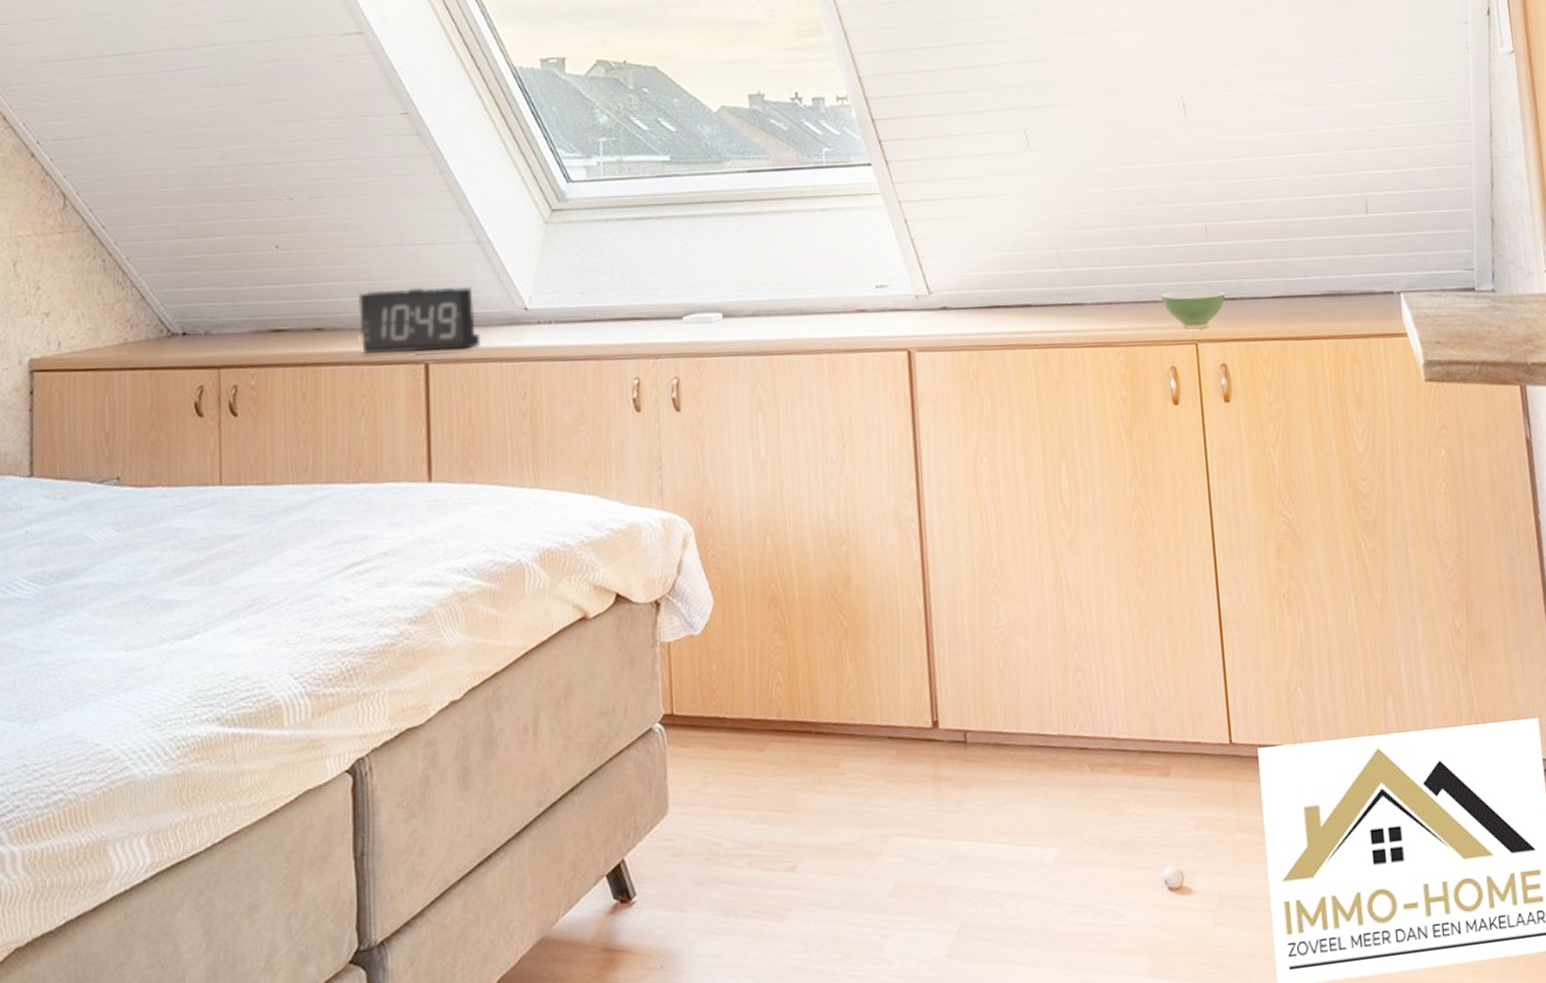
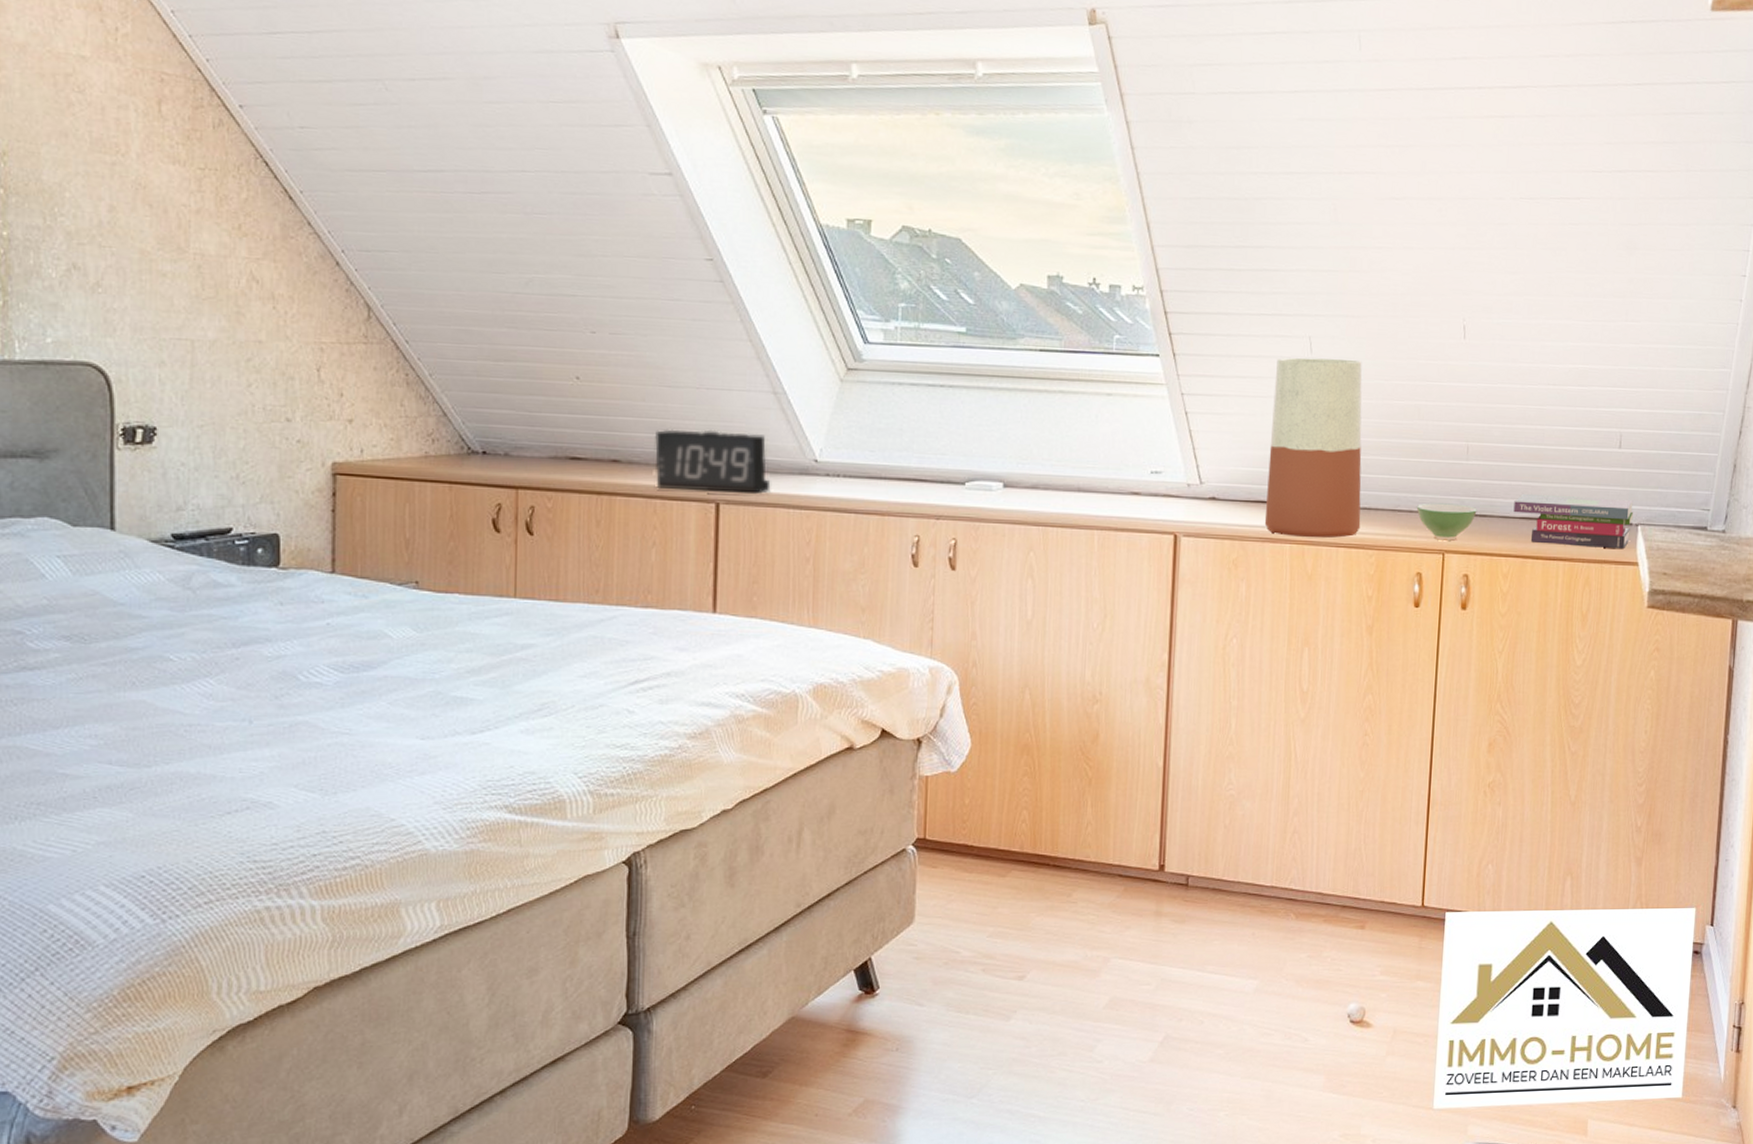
vase: none [994,148,1104,341] -> present [1264,357,1363,539]
books: none [1263,267,1394,323] -> present [1513,493,1634,550]

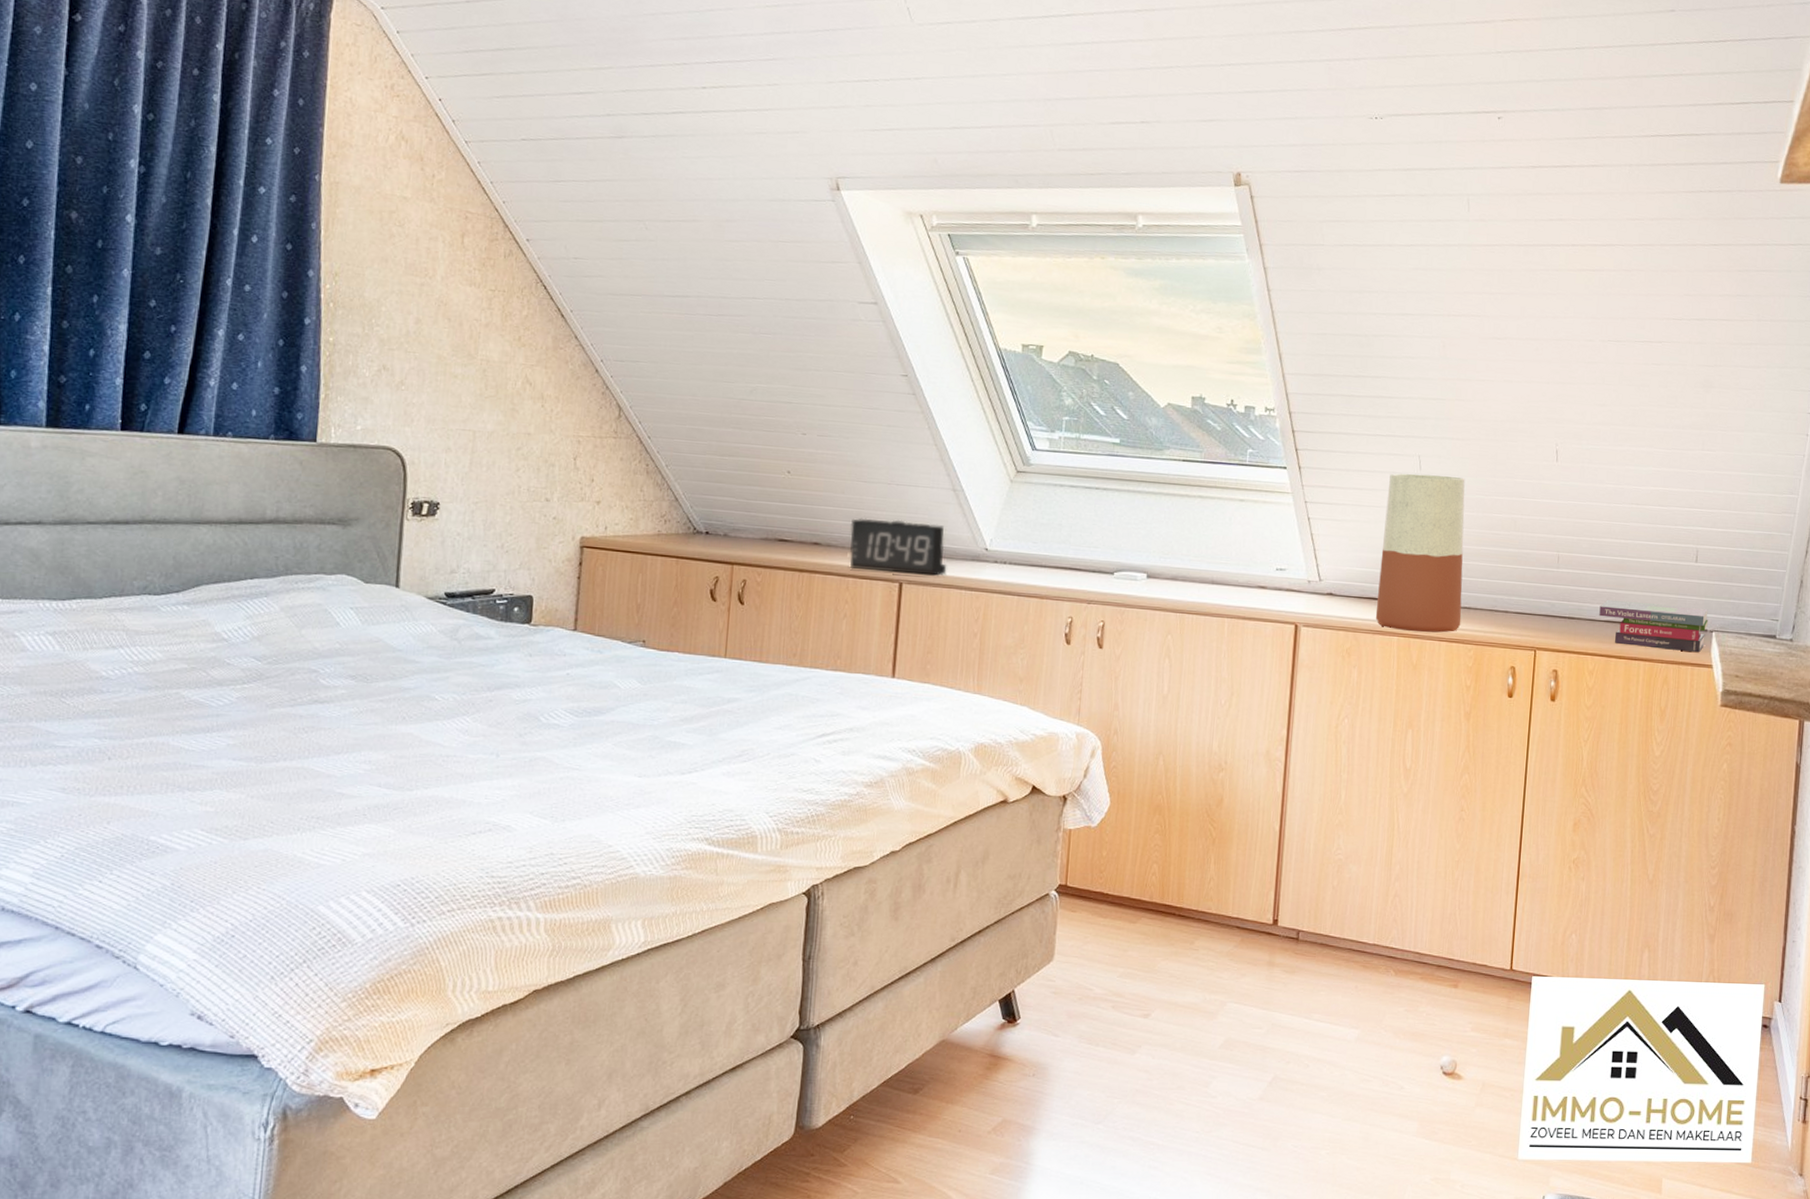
bowl: present [1416,503,1477,542] -> none [1511,605,1566,640]

